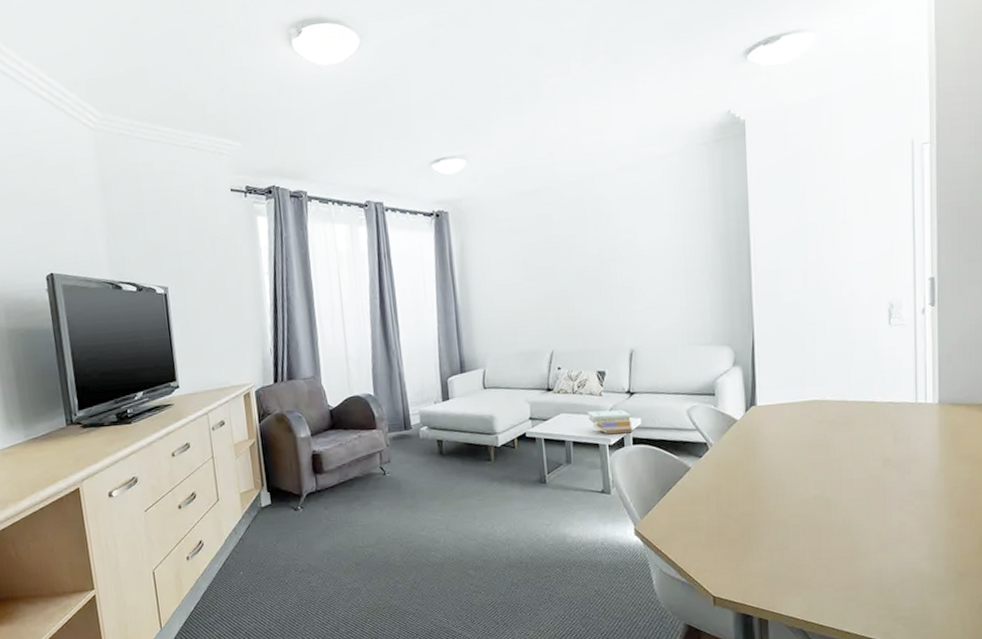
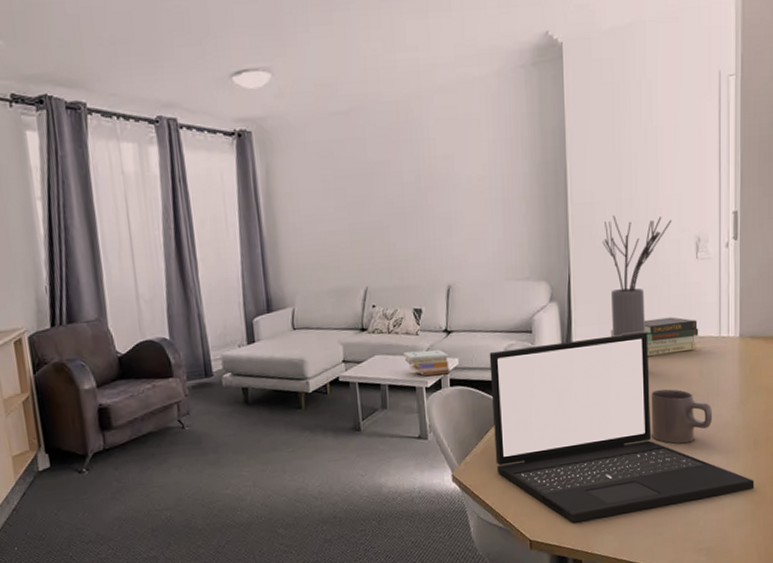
laptop: none [671,397,958,582] -> present [489,332,755,523]
vase: none [788,283,862,401] -> present [602,215,672,337]
books: none [796,382,893,421] -> present [610,317,699,356]
cup: none [840,453,909,510] -> present [650,389,712,444]

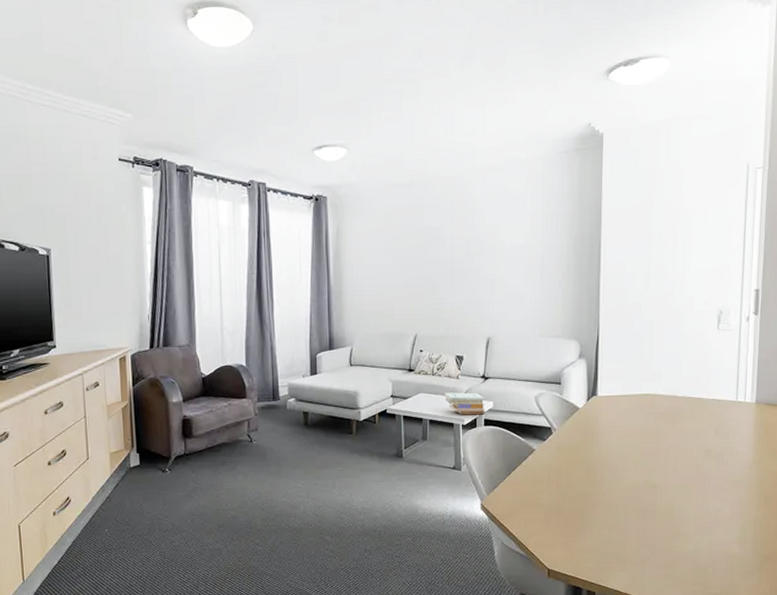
laptop: present [489,332,755,523] -> none [520,392,764,558]
vase: present [602,215,672,337] -> none [630,286,697,394]
books: present [610,317,699,356] -> none [633,380,717,413]
cup: present [650,389,712,444] -> none [667,444,726,496]

